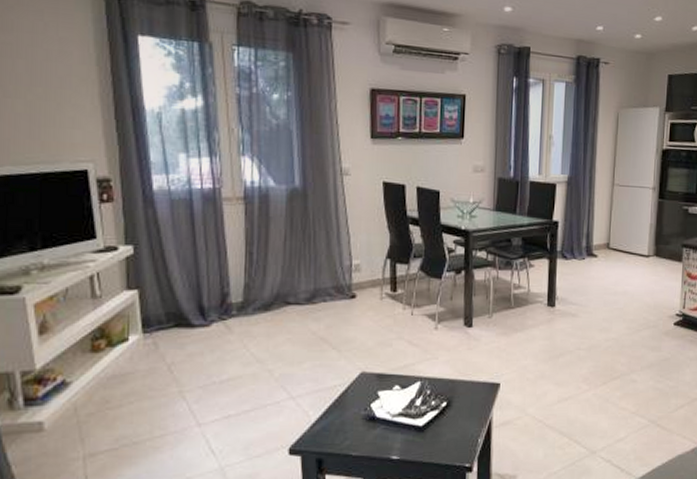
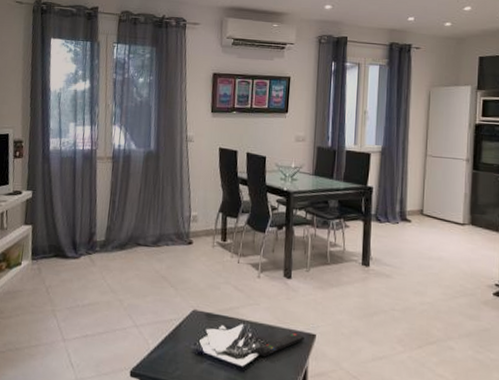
remote control: none [435,384,488,414] -> present [255,332,304,357]

